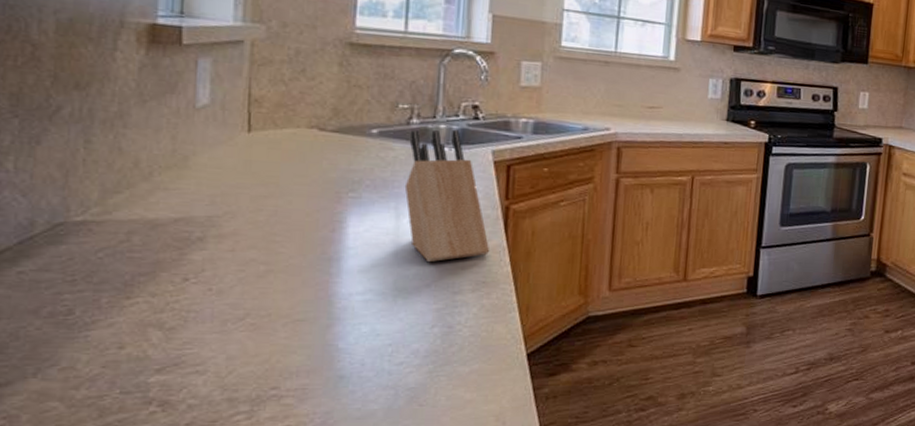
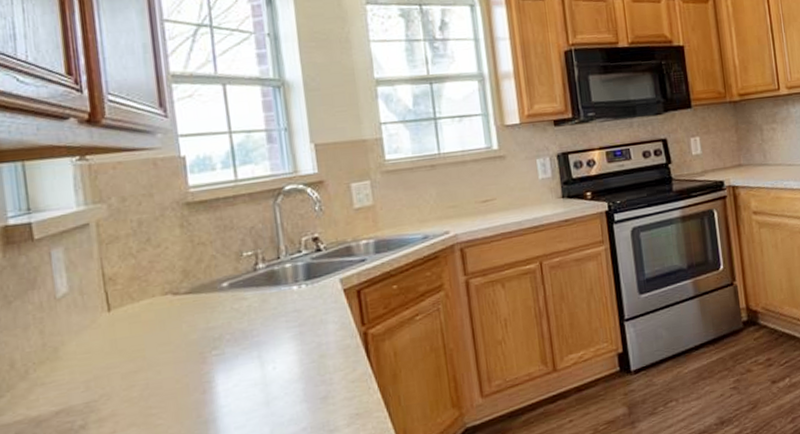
knife block: present [404,129,490,263] -> none [258,265,357,406]

